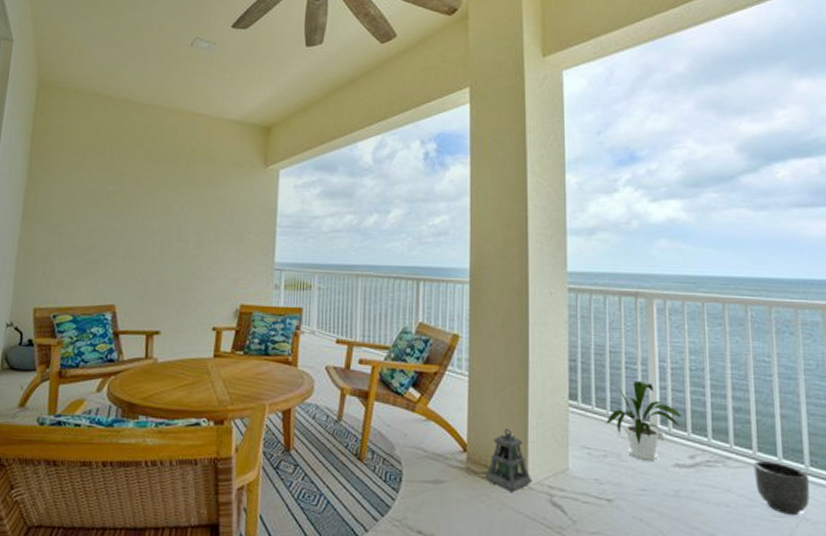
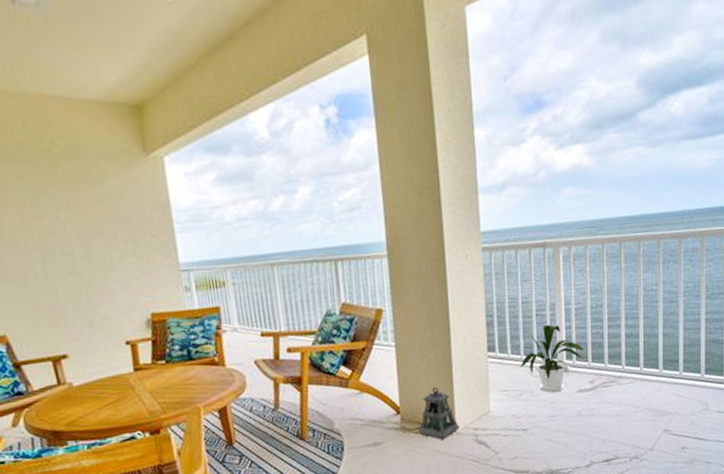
planter: present [754,461,810,516] -> none [640,373,682,413]

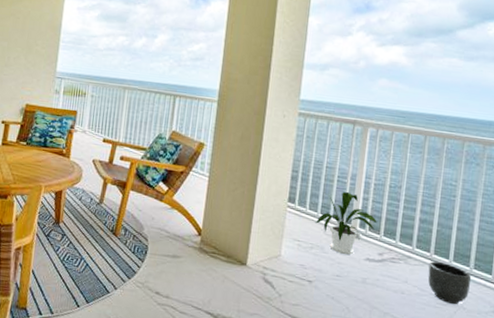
lantern: present [418,386,459,441] -> none [213,219,251,271]
planter: none [640,373,682,413] -> present [428,261,472,305]

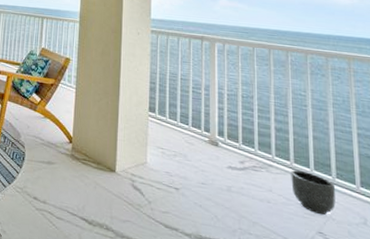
house plant: present [316,191,377,256] -> none [176,101,234,163]

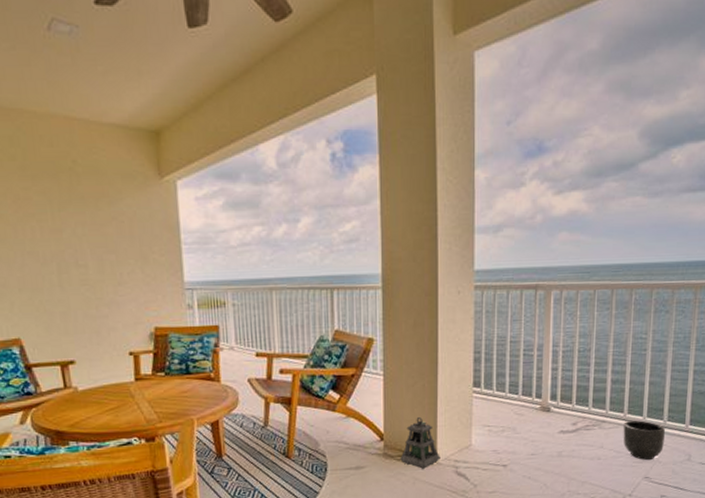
lantern: none [85,128,119,177] -> present [400,416,440,470]

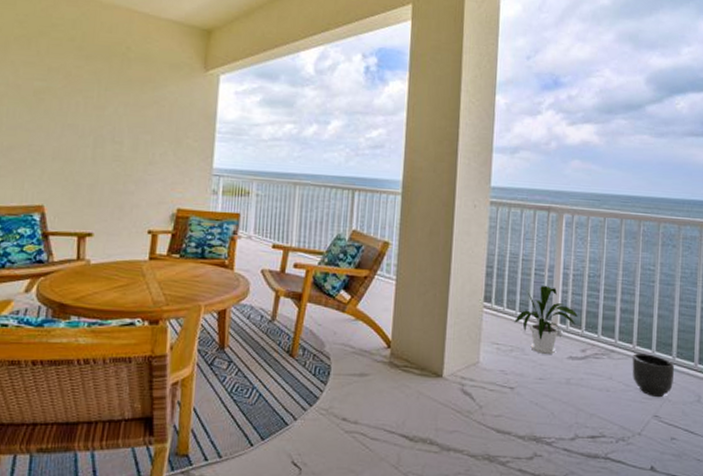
lantern: present [400,416,440,470] -> none [406,326,447,384]
house plant: none [505,364,568,432] -> present [514,285,578,355]

